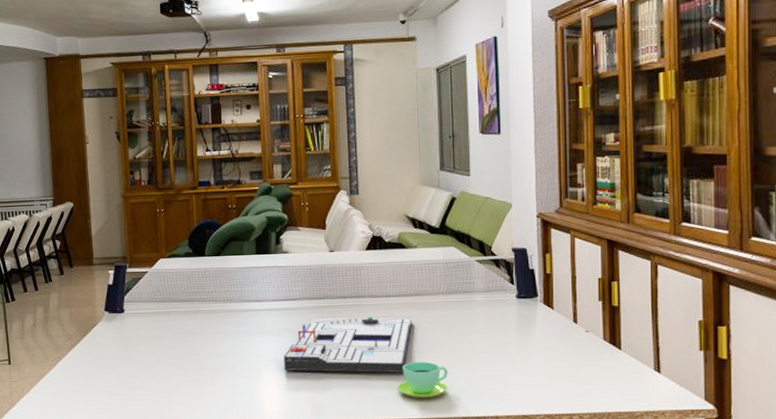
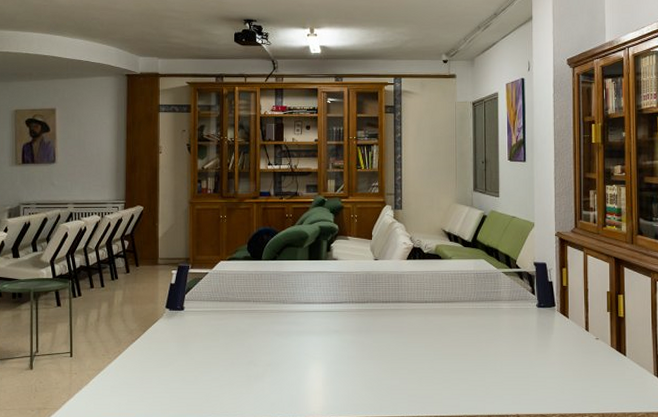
board game: present [284,316,412,373] -> none [329,319,445,372]
cup: present [397,361,448,399] -> none [430,363,476,397]

